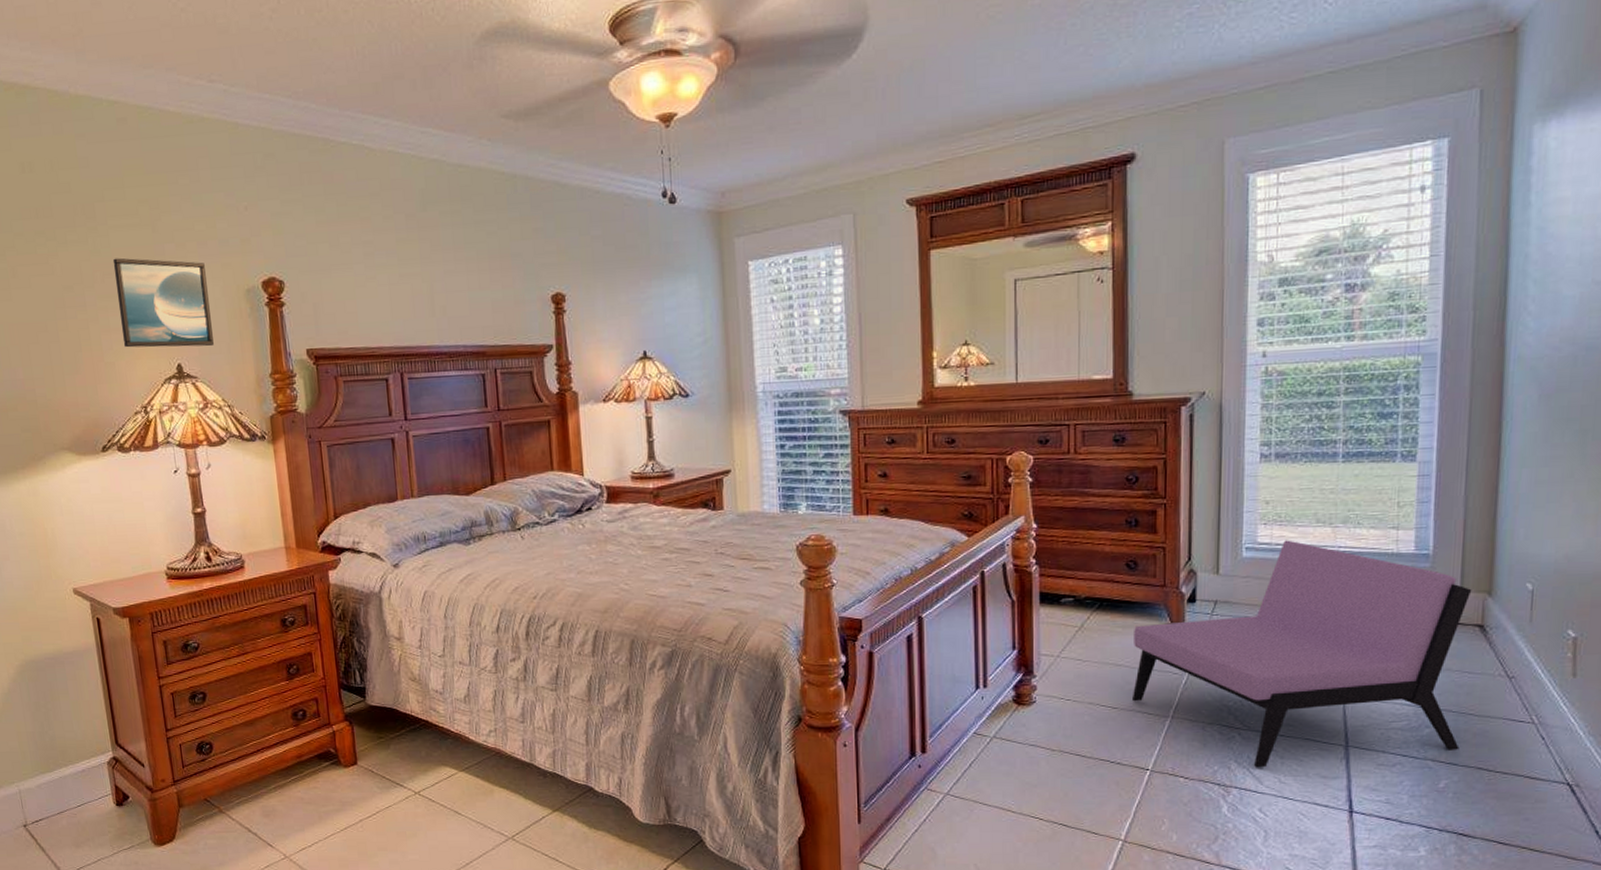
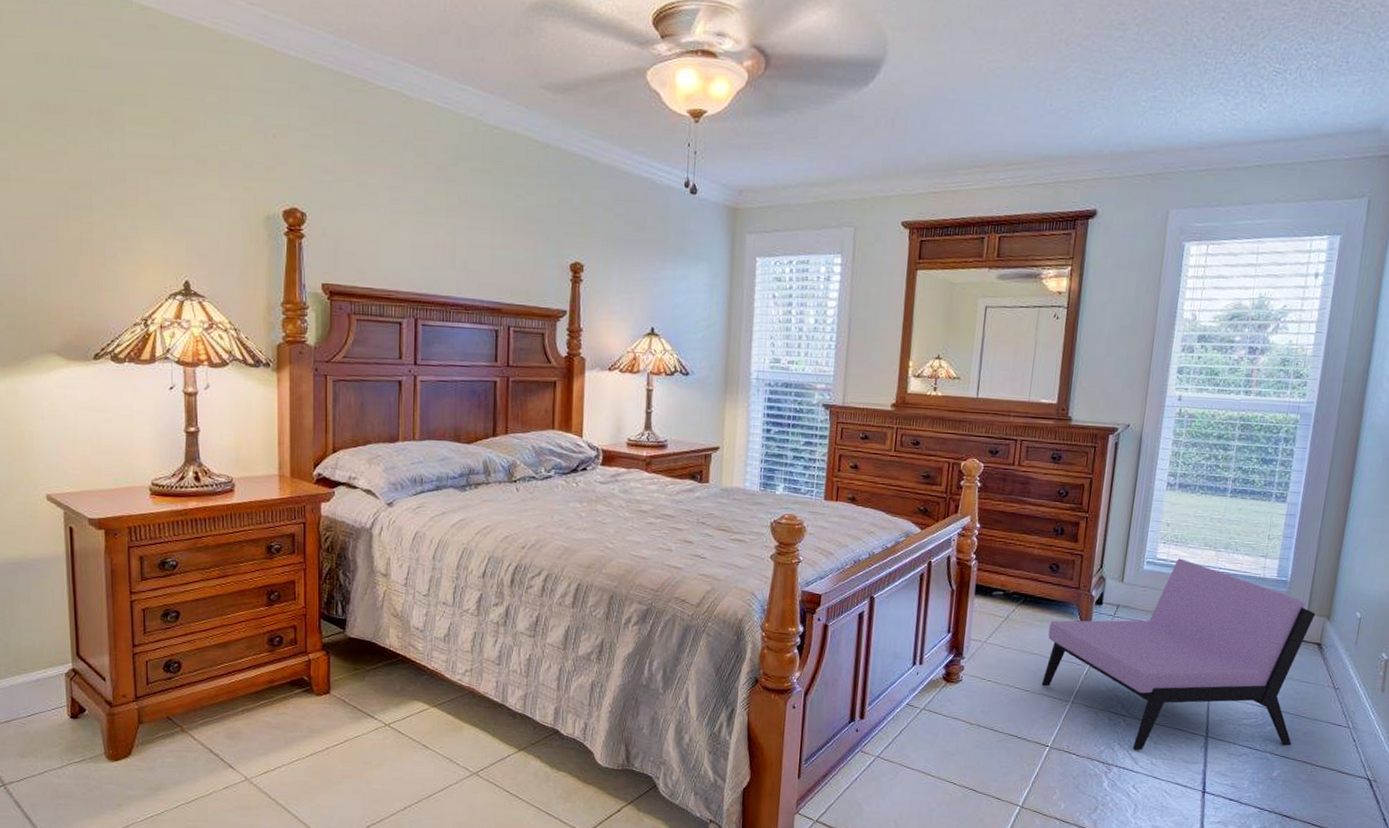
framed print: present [112,258,214,348] -> none [126,165,226,268]

